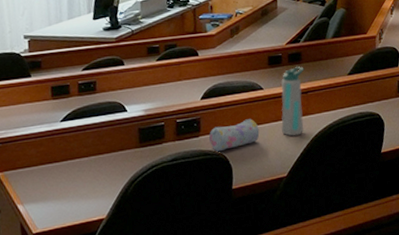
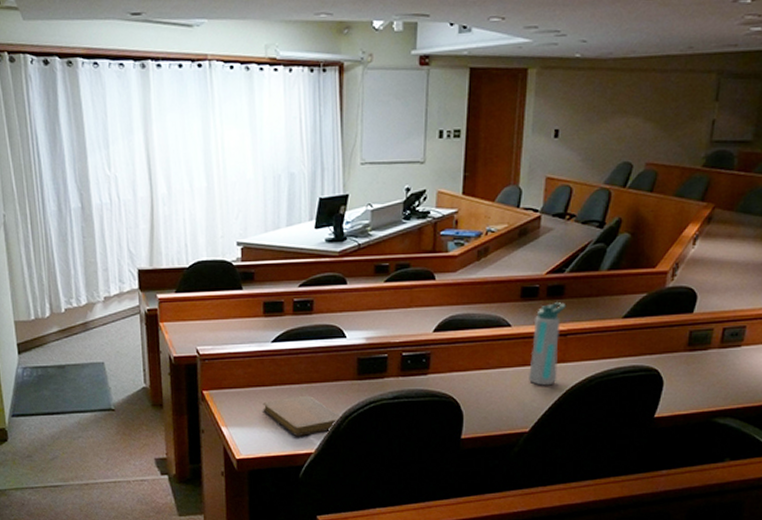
notebook: none [55,166,128,206] -> present [262,395,342,437]
pencil case: present [209,119,260,152] -> none [439,360,501,395]

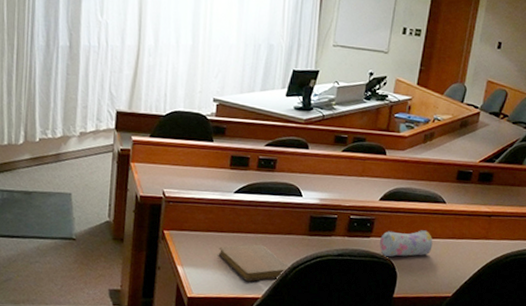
pencil case: none [439,360,501,395] -> present [379,230,433,257]
water bottle: present [529,301,566,386] -> none [456,186,493,258]

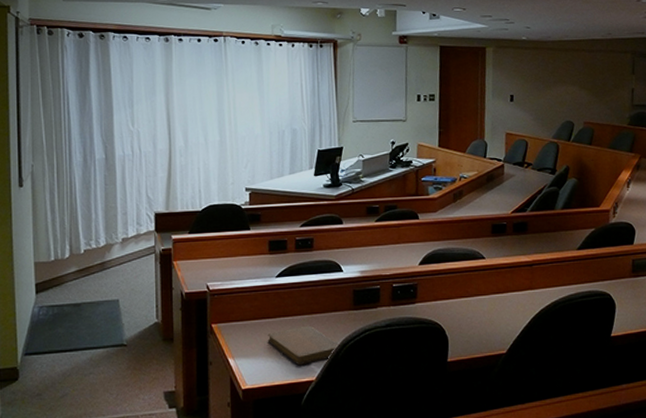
pencil case: present [379,230,433,257] -> none [426,289,479,321]

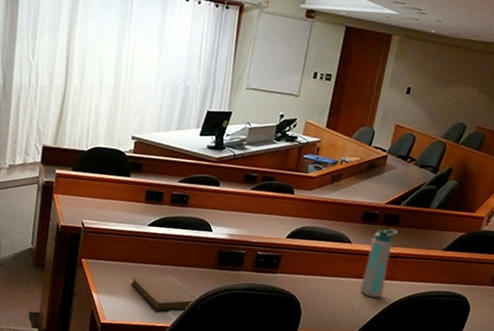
water bottle: none [503,236,530,311] -> present [360,228,399,298]

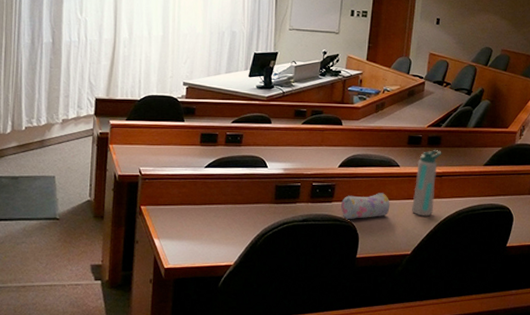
notebook: present [131,275,198,311] -> none [192,214,259,251]
pencil case: none [285,268,338,294] -> present [341,193,390,220]

